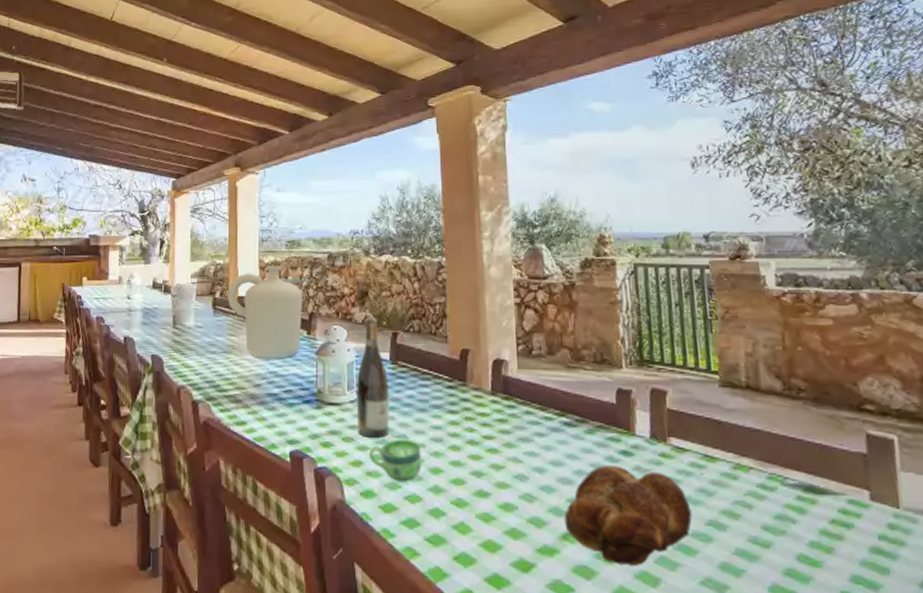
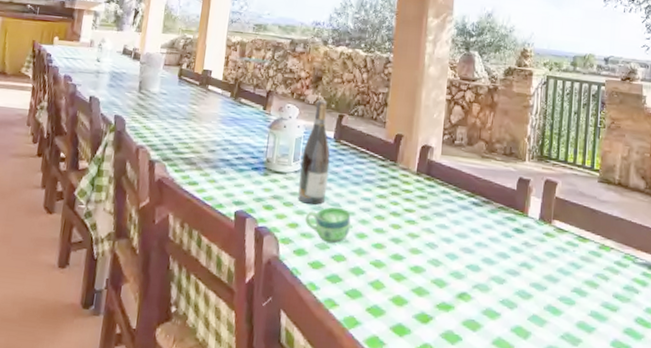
water jug: present [226,265,303,360] -> none [192,44,264,130]
bread loaf: present [564,465,692,566] -> none [461,239,562,322]

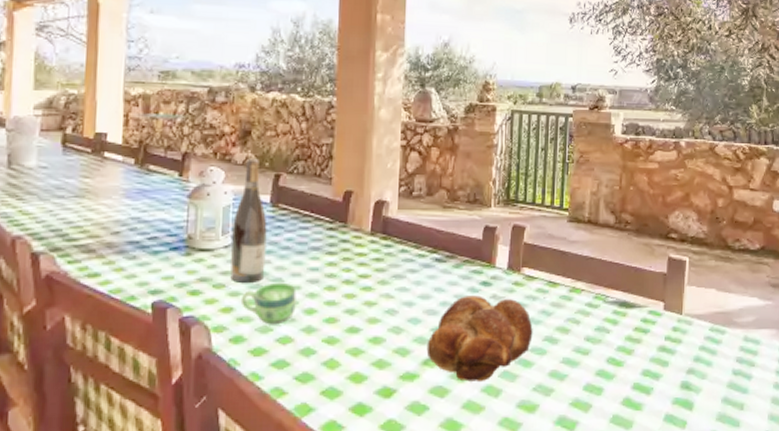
bread loaf: none [461,239,562,322] -> present [426,295,533,382]

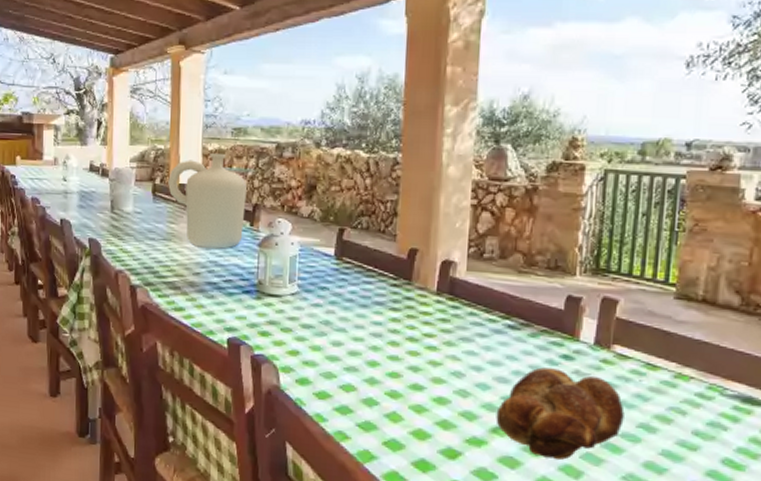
water jug: none [80,98,177,205] -> present [167,152,248,250]
wine bottle: present [230,158,267,283] -> none [296,212,332,330]
cup: present [242,282,297,325] -> none [307,332,360,373]

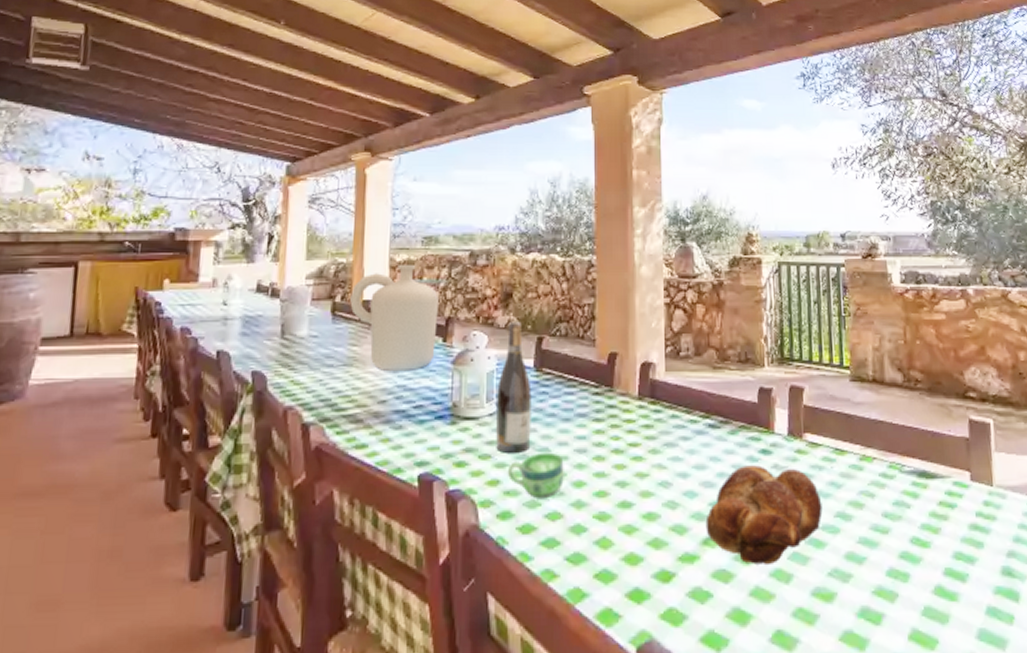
wine bottle: none [296,212,332,330] -> present [495,321,532,453]
cup: none [307,332,360,373] -> present [508,452,564,500]

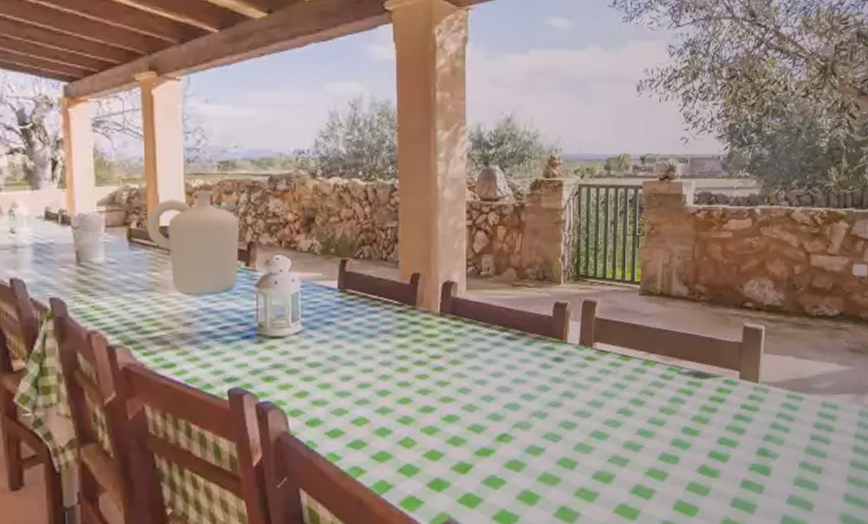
wine bottle: present [495,321,532,453] -> none [301,245,337,368]
cup: present [508,452,564,500] -> none [316,365,369,408]
bread loaf: present [705,465,823,565] -> none [501,371,607,455]

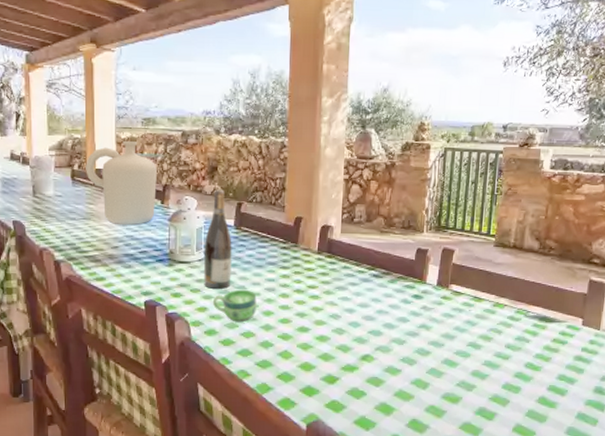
wine bottle: none [301,245,337,368] -> present [203,189,232,289]
cup: none [316,365,369,408] -> present [213,289,257,323]

